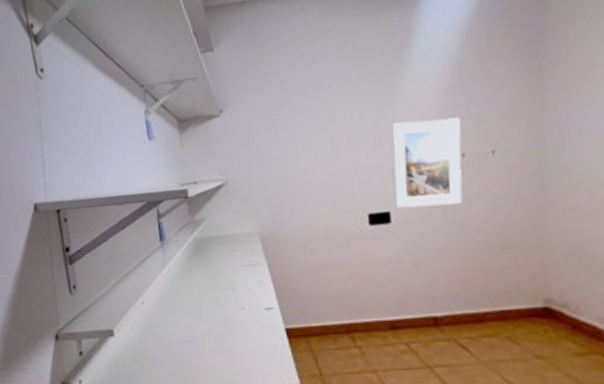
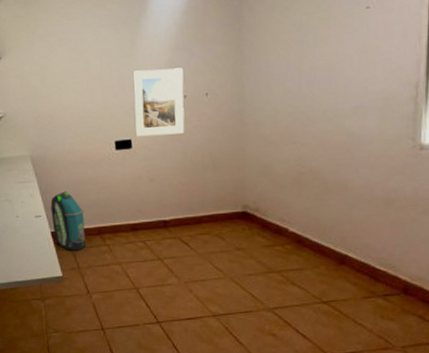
backpack: none [285,277,331,353] -> present [50,191,87,251]

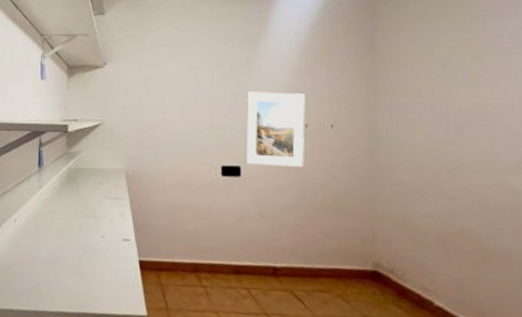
backpack: present [50,191,87,251] -> none [141,215,180,288]

